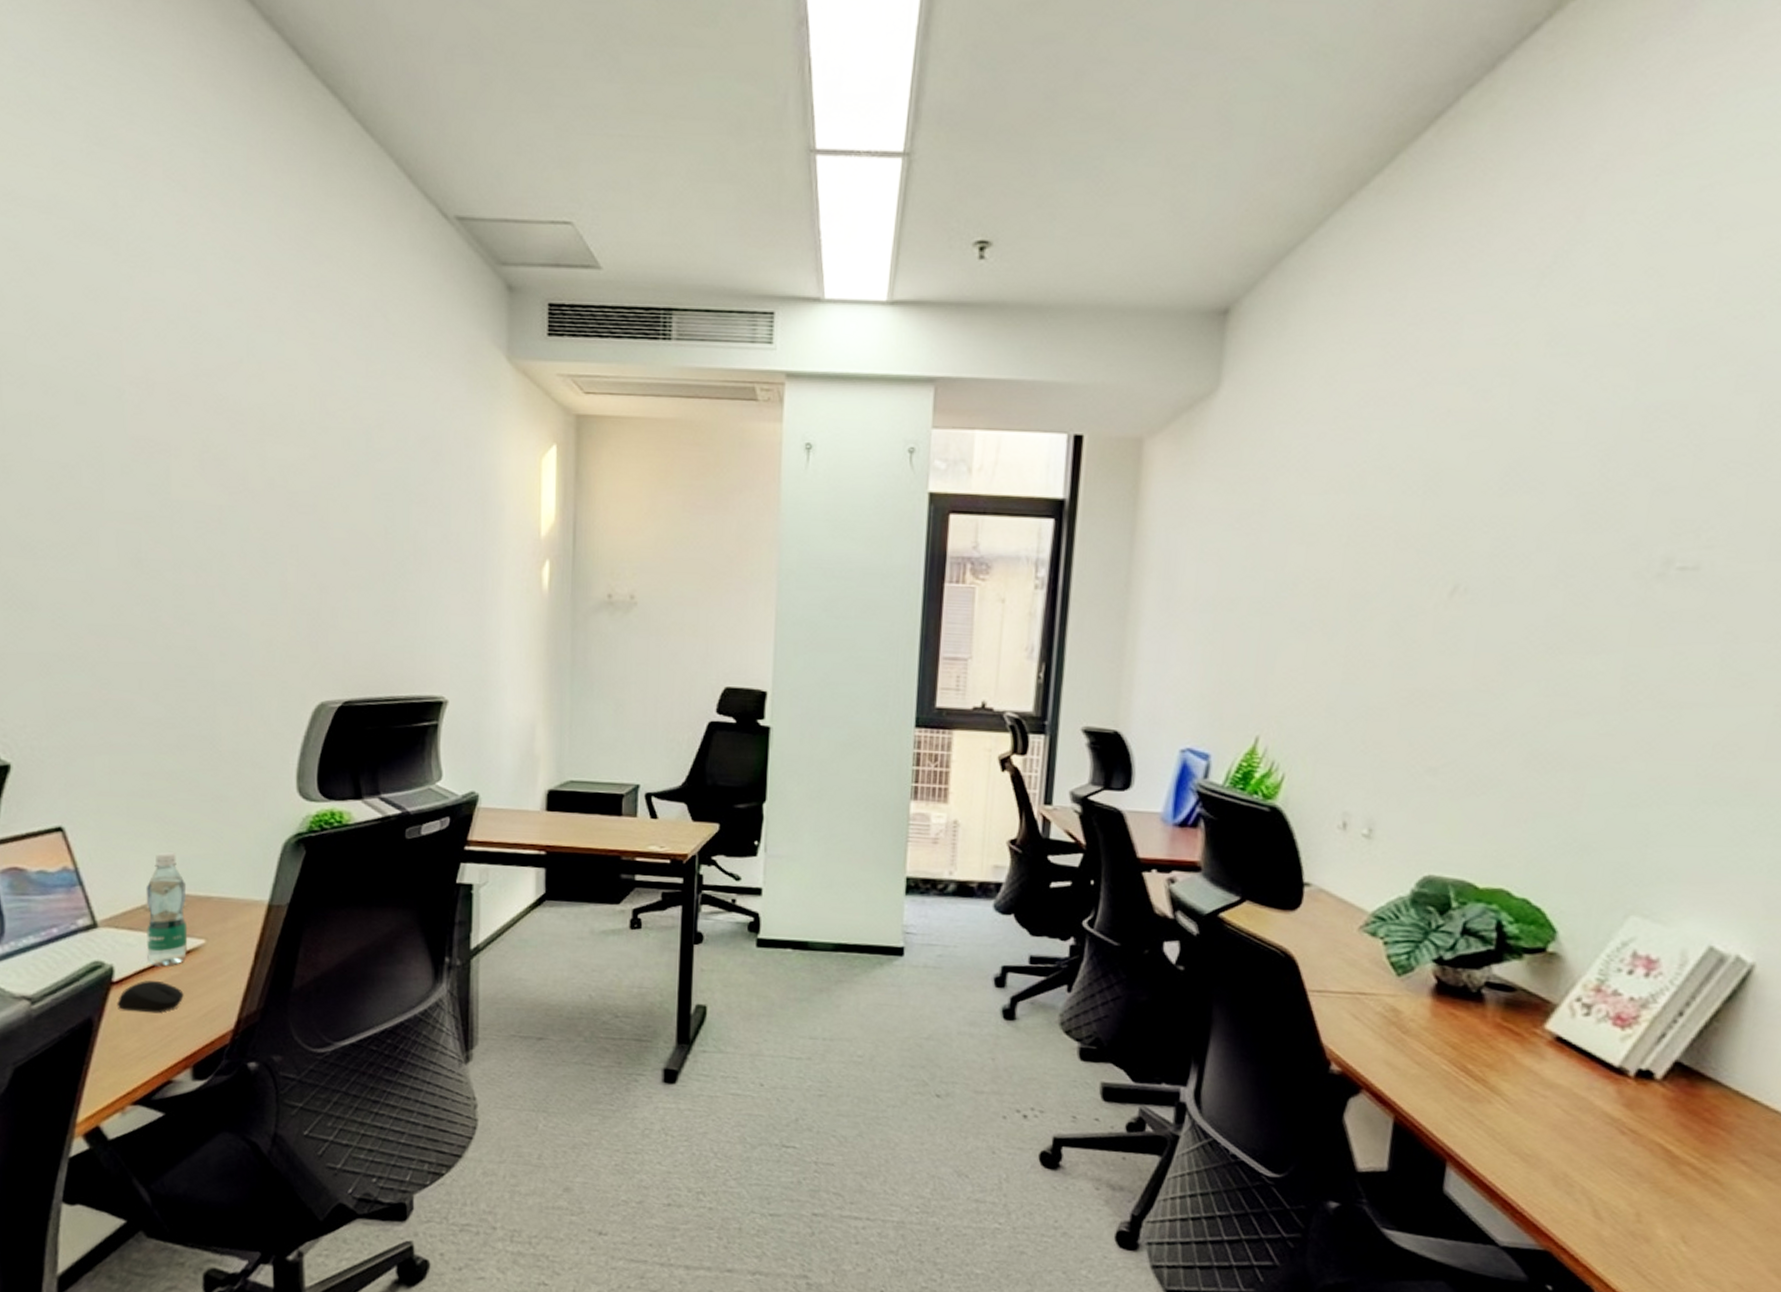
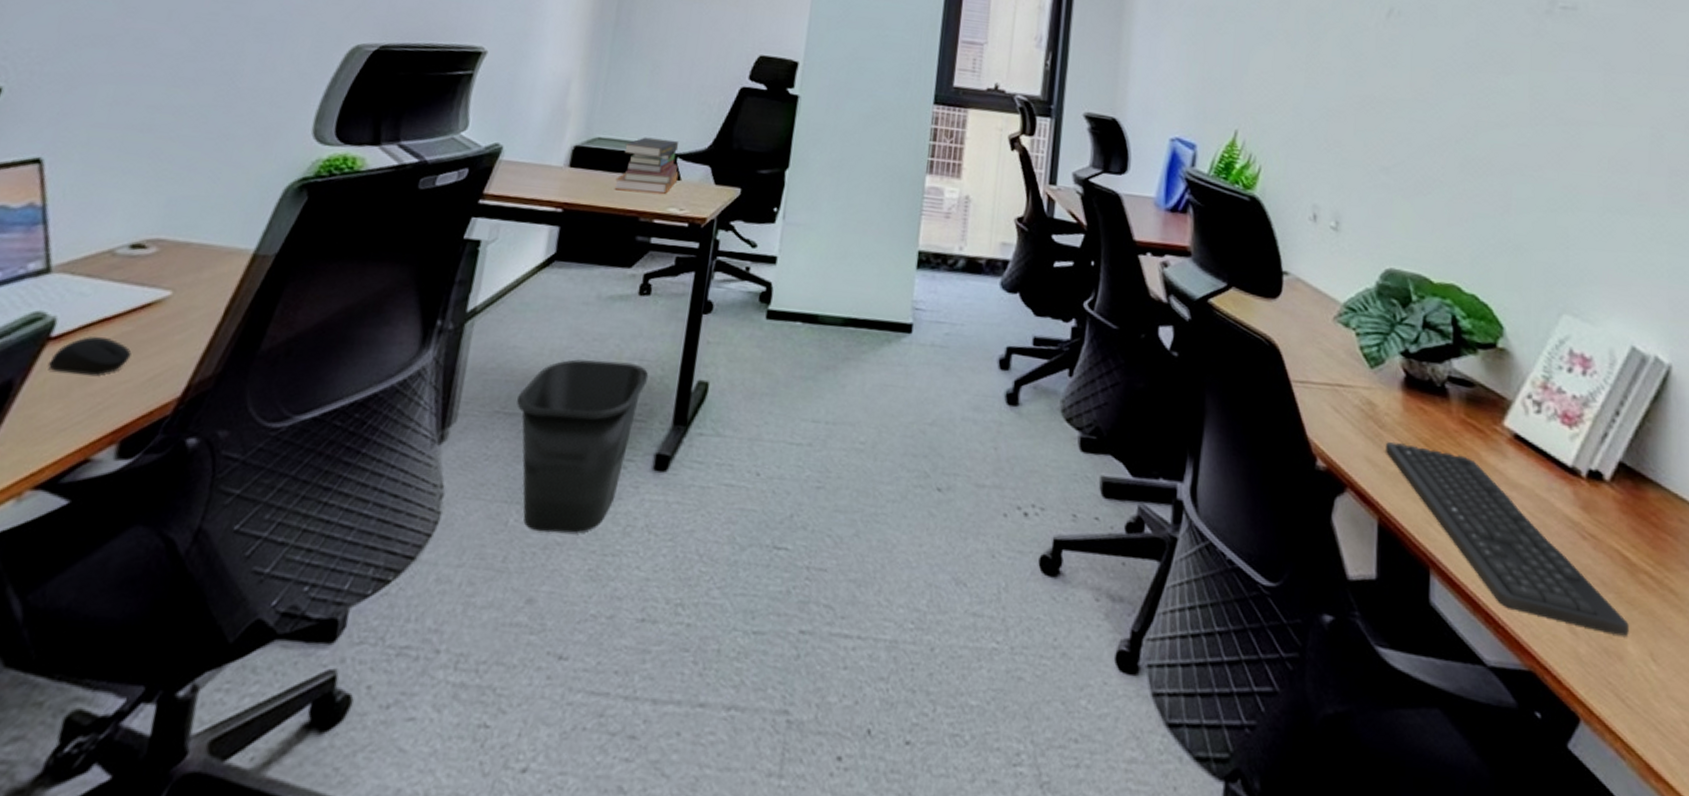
bottle: present [145,851,188,967] -> none [99,190,167,322]
waste bin: none [530,988,649,1135] -> present [516,359,649,533]
books: none [593,778,655,833] -> present [615,137,679,194]
computer keyboard: none [1407,1046,1662,1221] -> present [1385,442,1629,636]

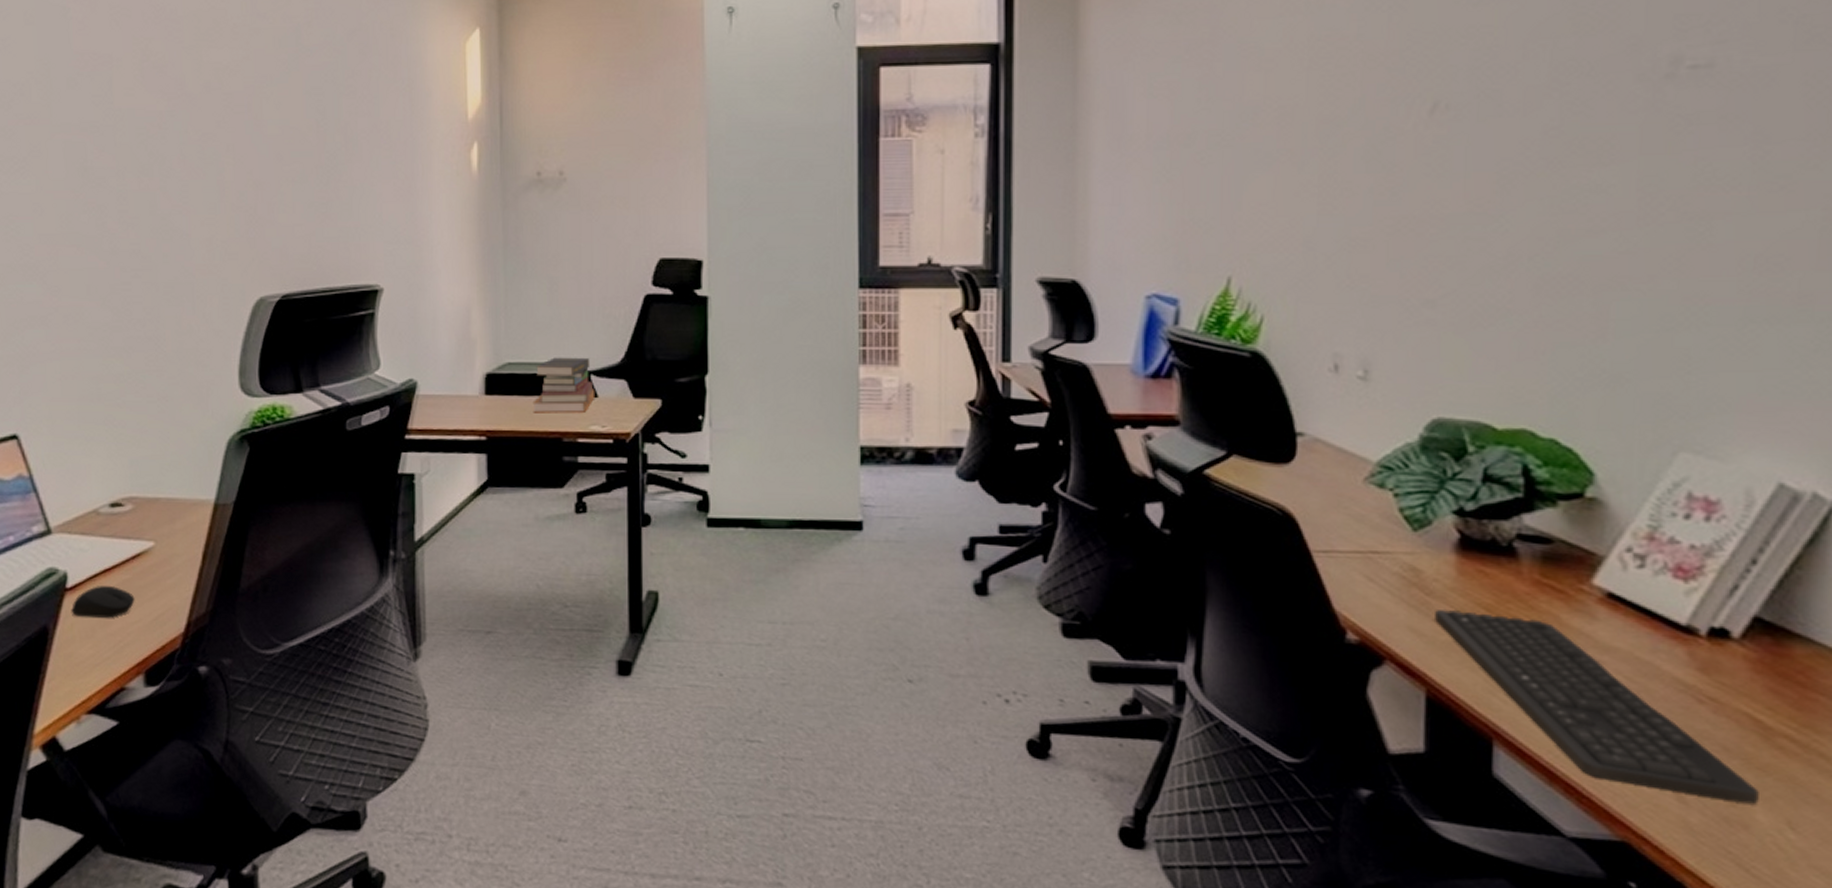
waste bin: present [516,359,649,533] -> none [478,577,598,734]

